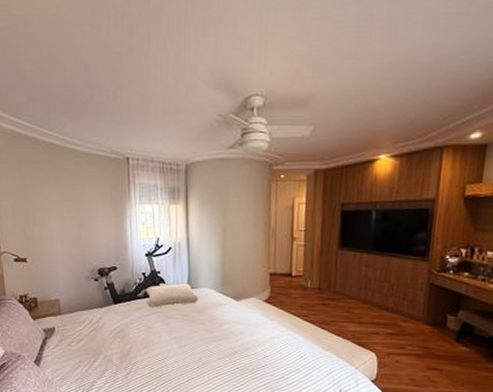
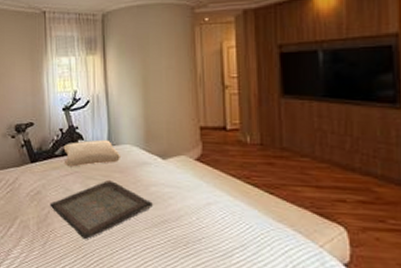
serving tray: none [132,318,225,370] -> present [50,179,153,240]

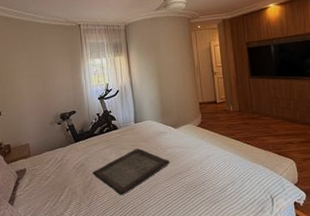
pillow: present [63,139,120,167] -> none [100,118,144,142]

